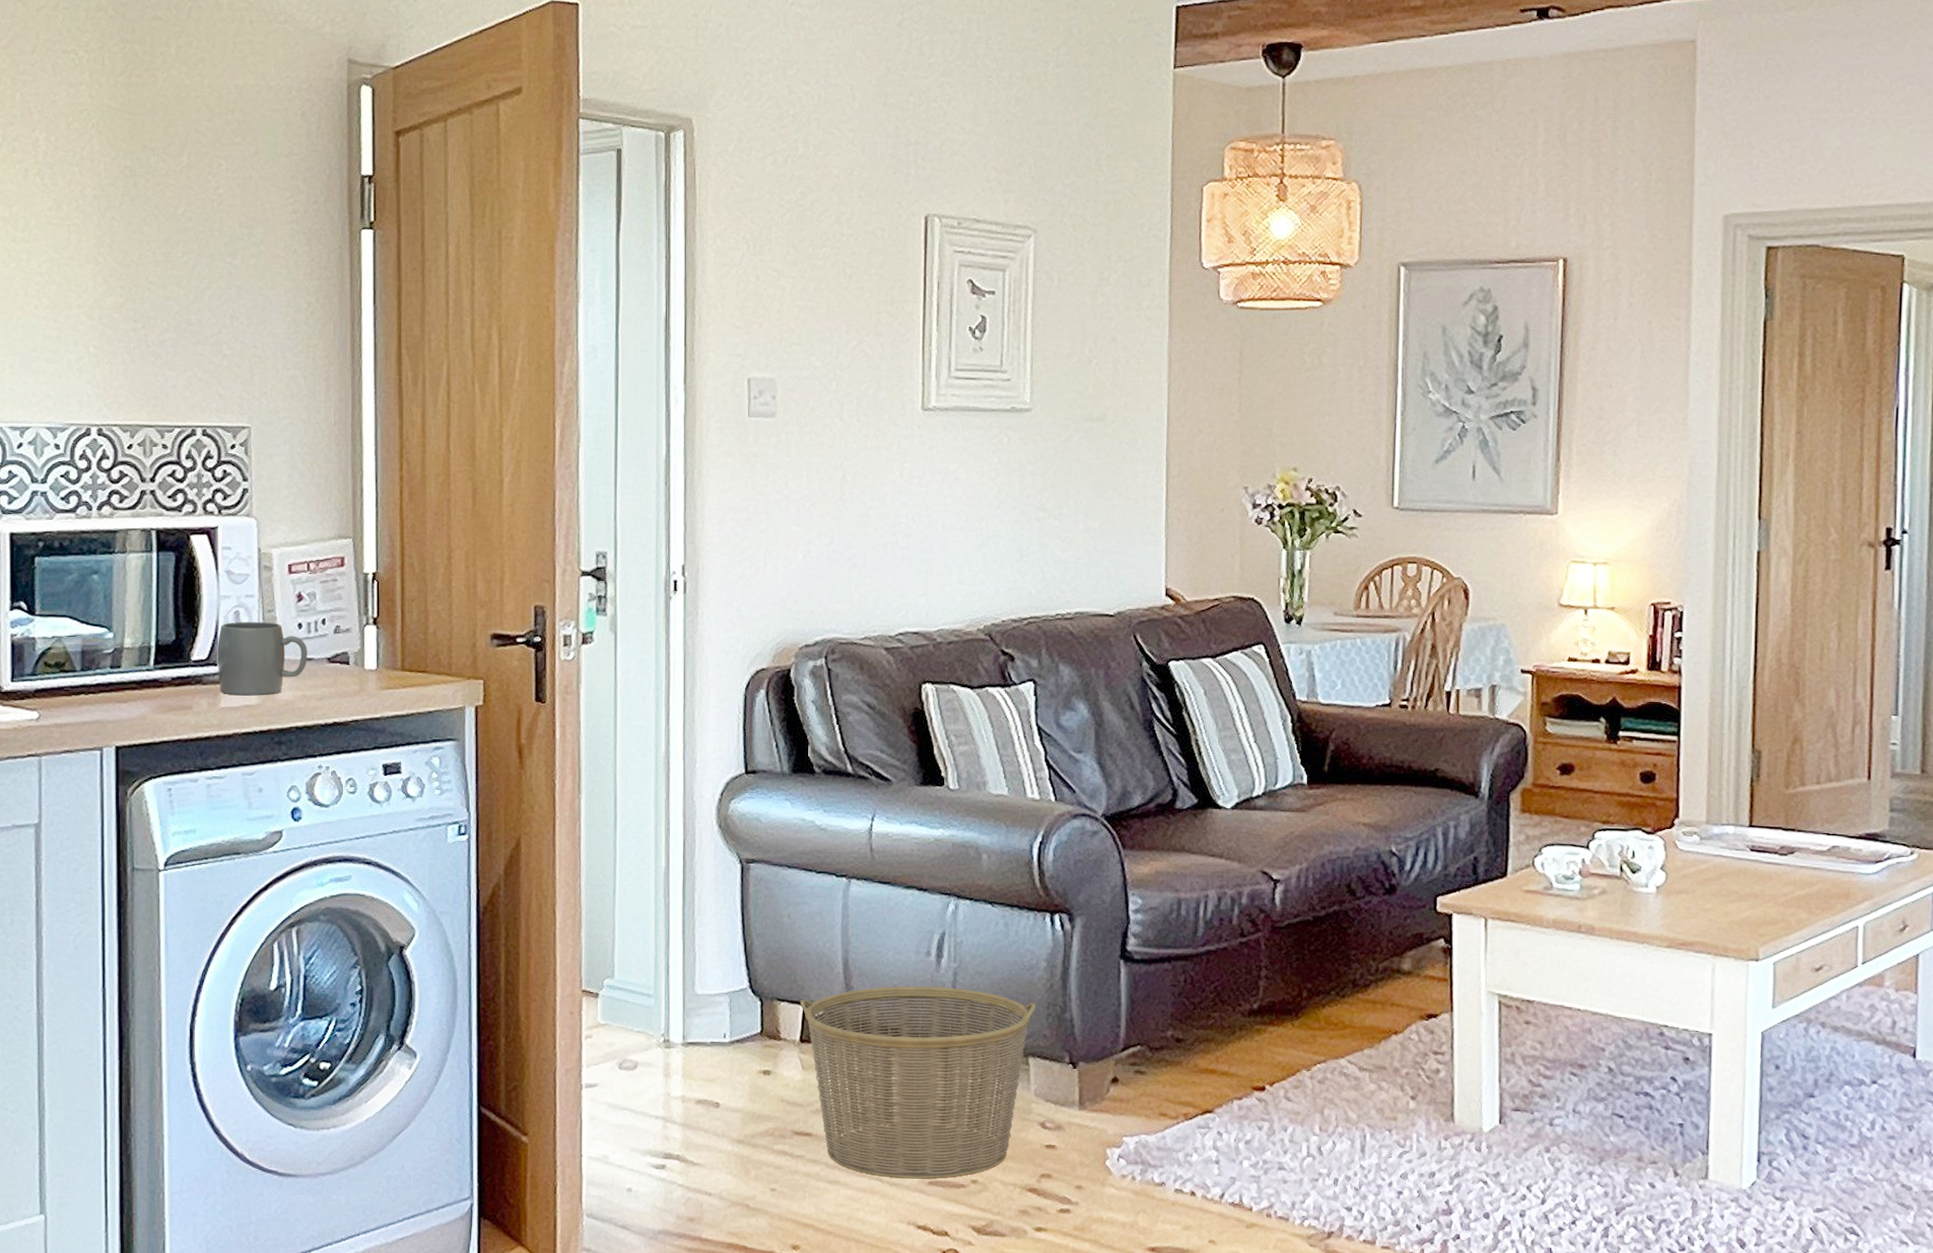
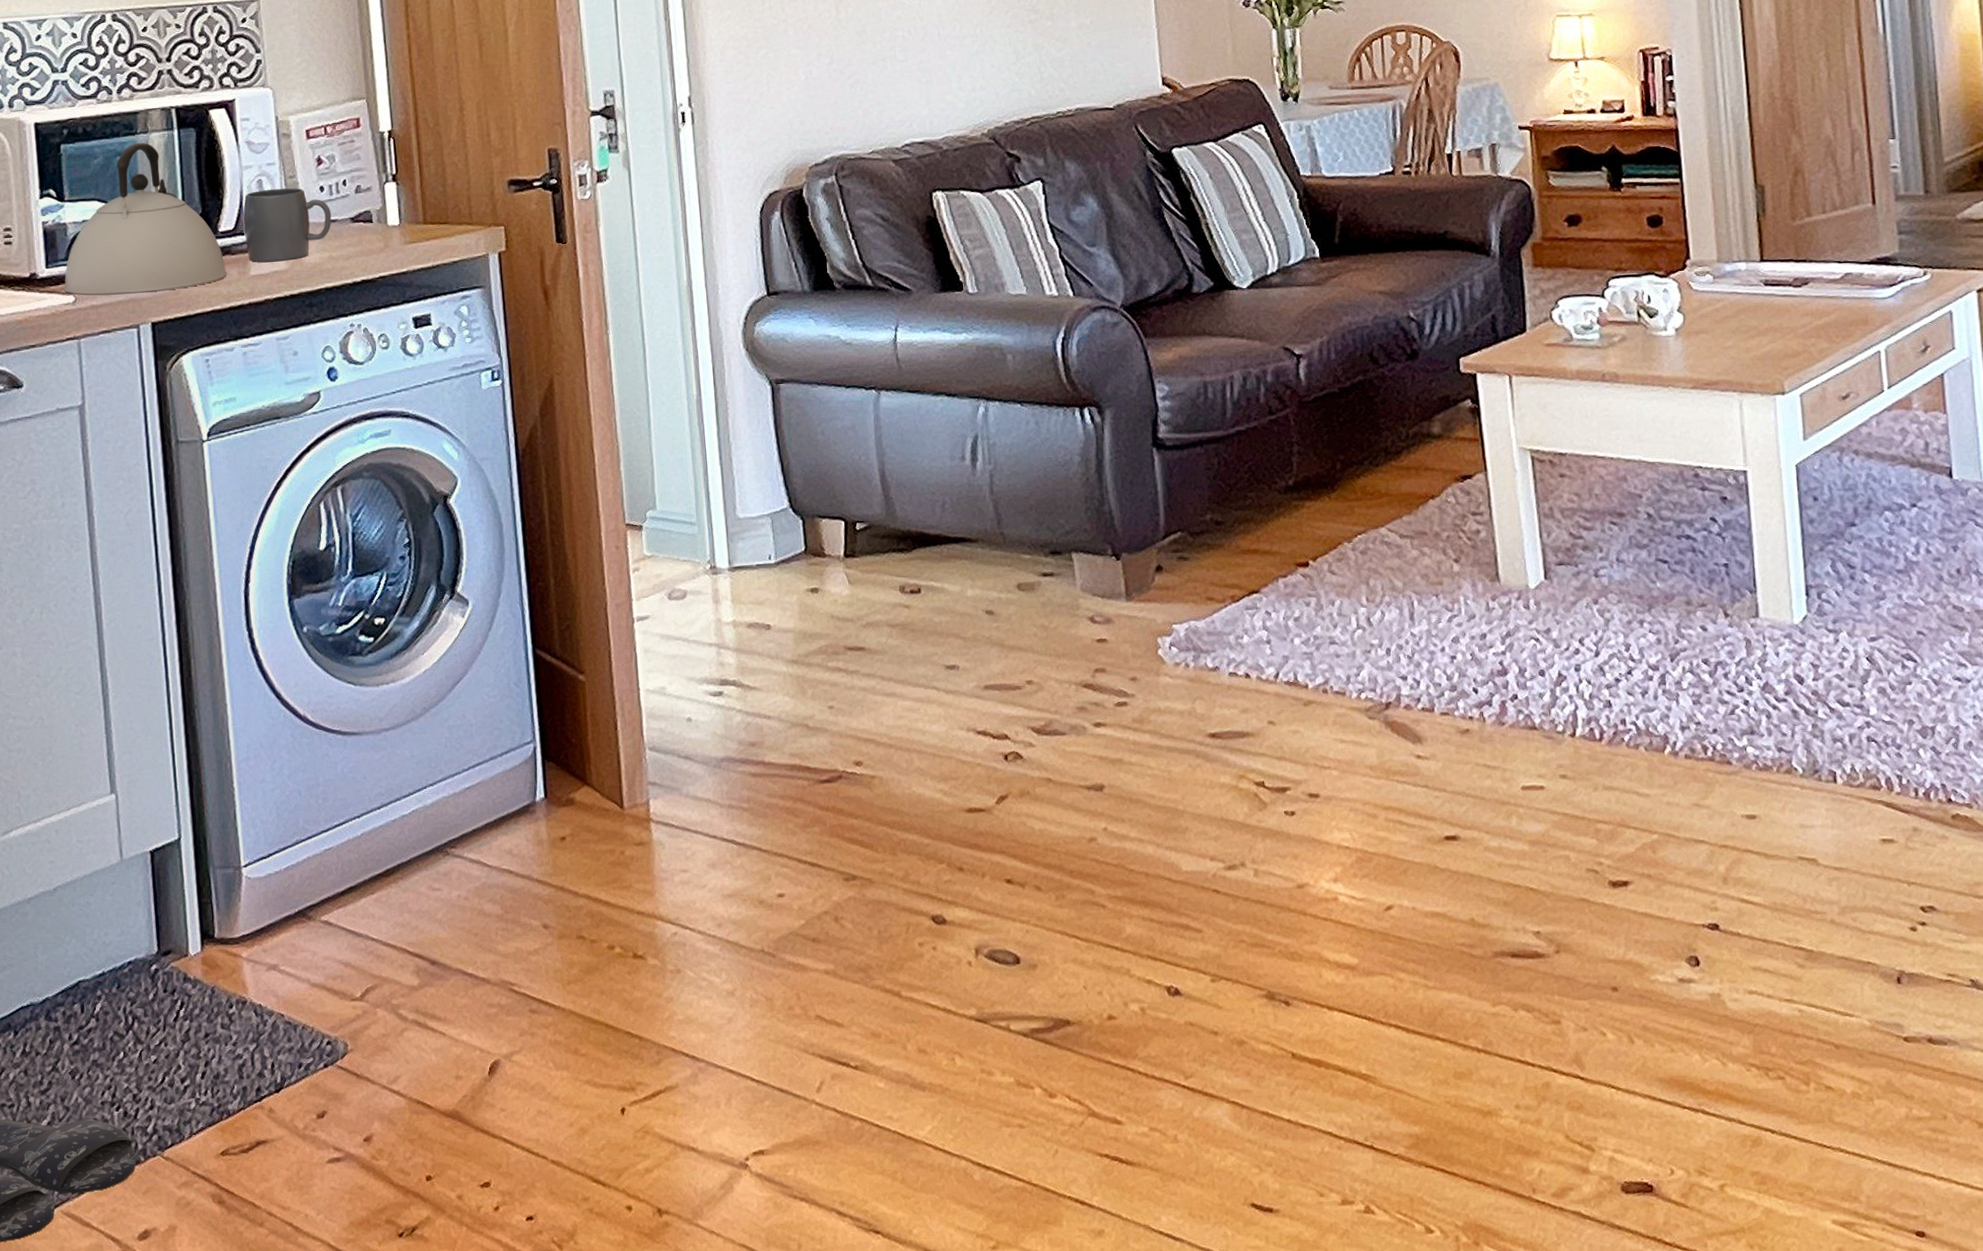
kettle: none [28,563,197,716] -> present [64,143,227,296]
basket: present [801,986,1036,1179] -> none [841,490,1074,686]

